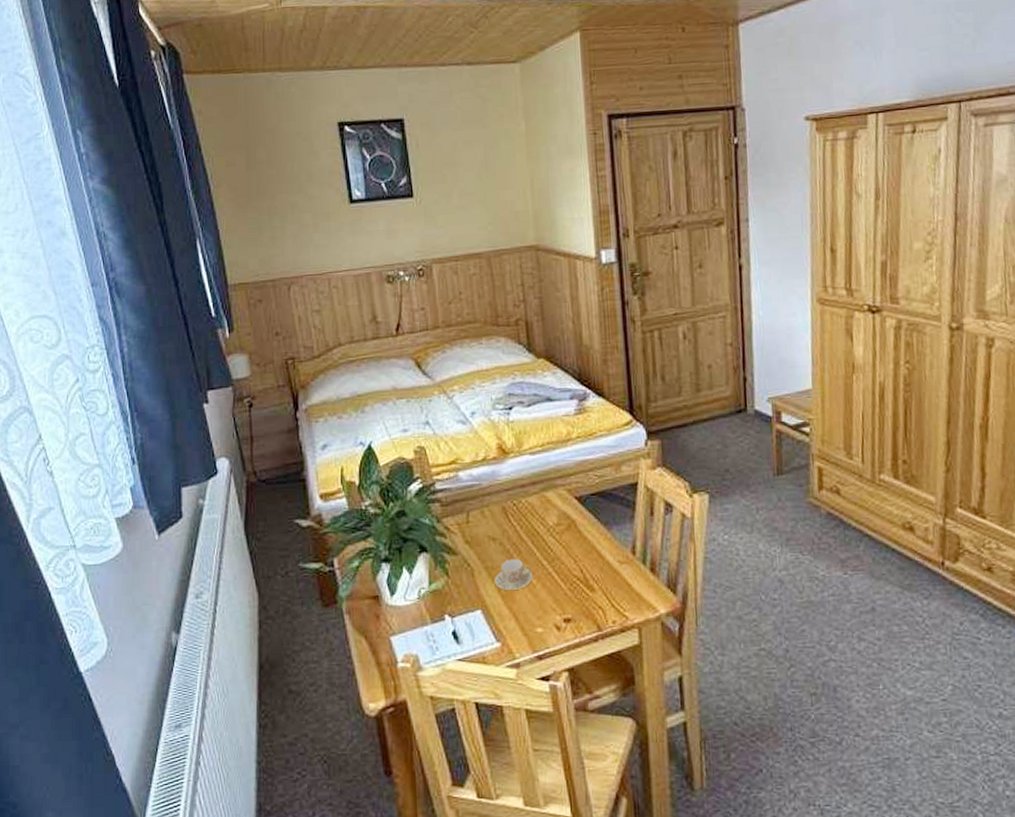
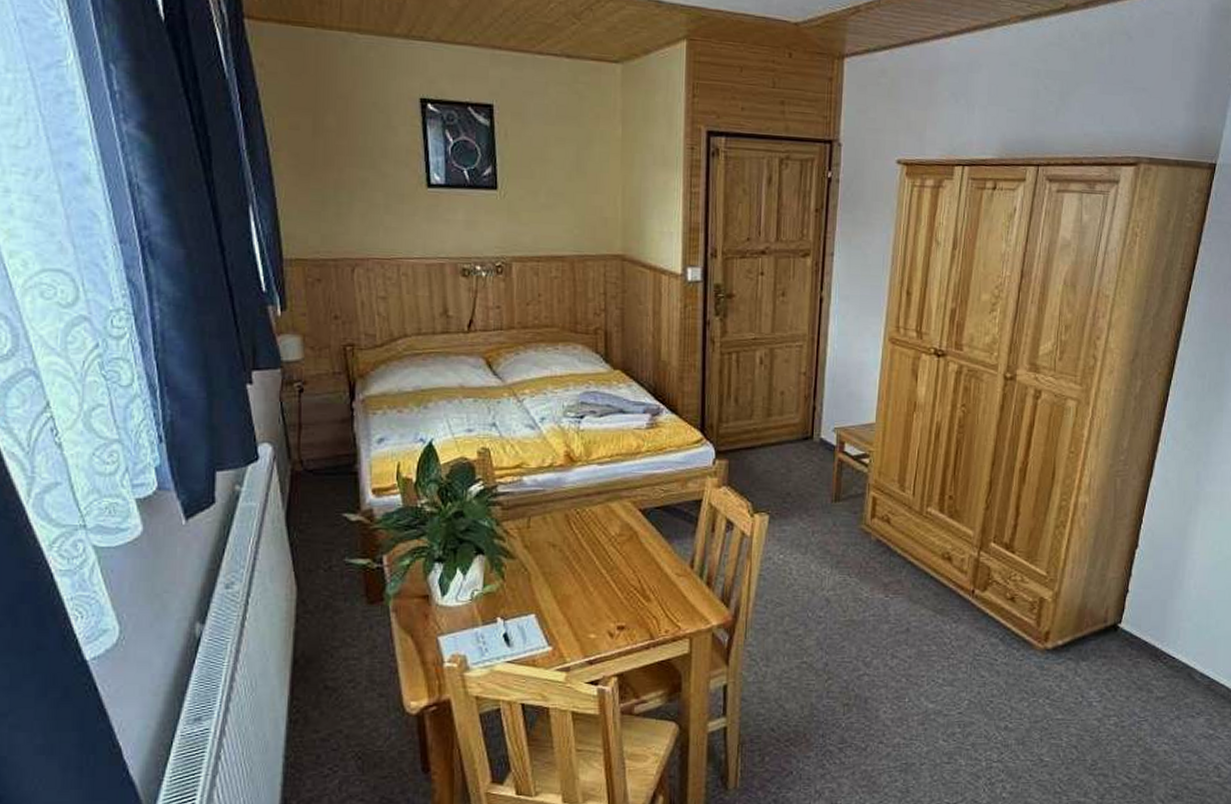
teacup: present [494,559,534,591] -> none [551,566,591,597]

